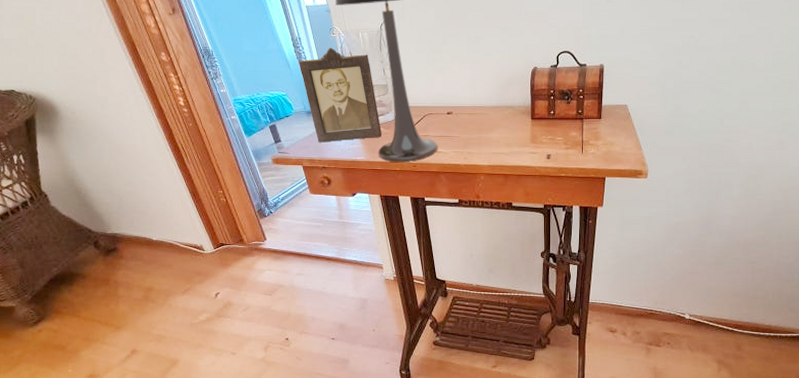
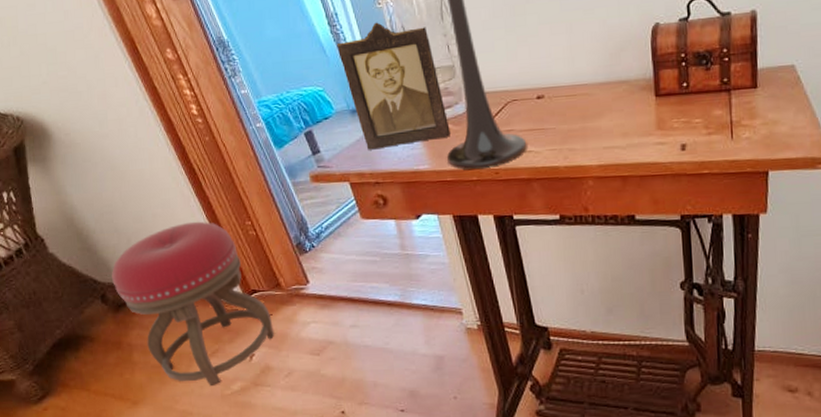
stool: none [103,188,236,316] -> present [111,221,274,385]

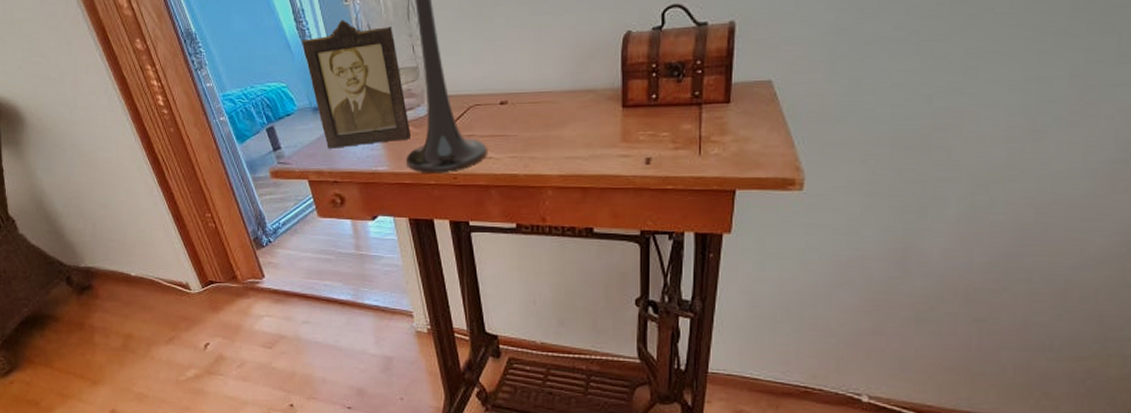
stool: present [111,221,274,385] -> none [76,211,228,371]

